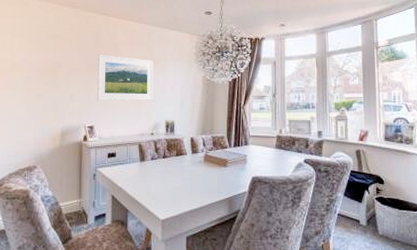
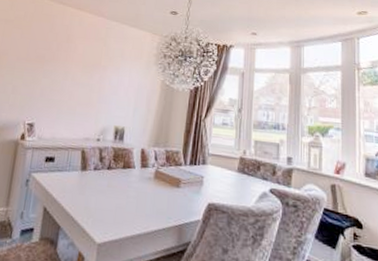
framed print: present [97,54,154,100] -> none [42,45,109,102]

